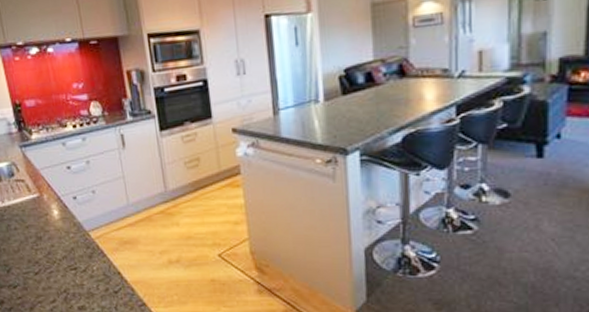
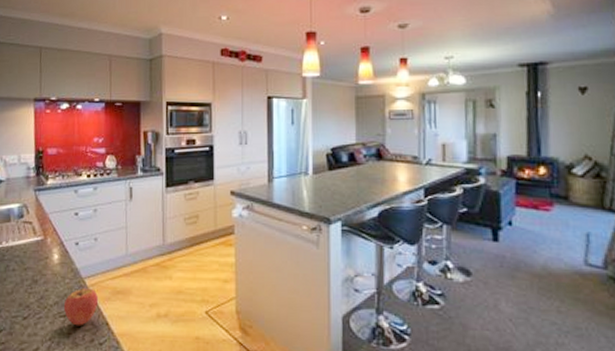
fruit: none [72,236,107,277] -> present [63,283,98,326]

